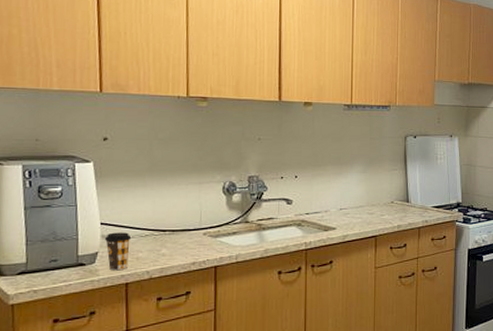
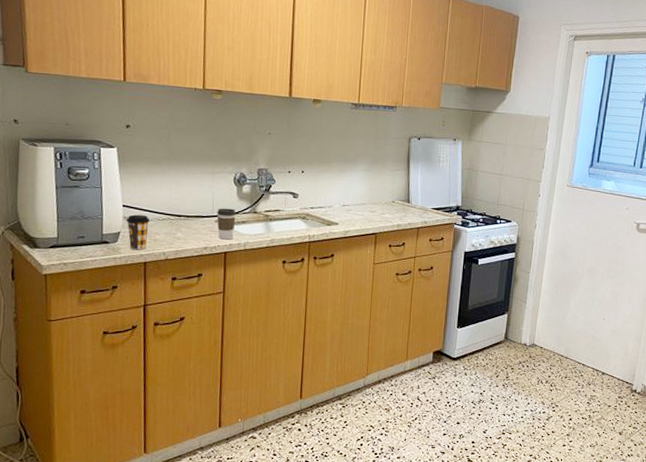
coffee cup: none [205,219,226,253] -> present [217,208,236,240]

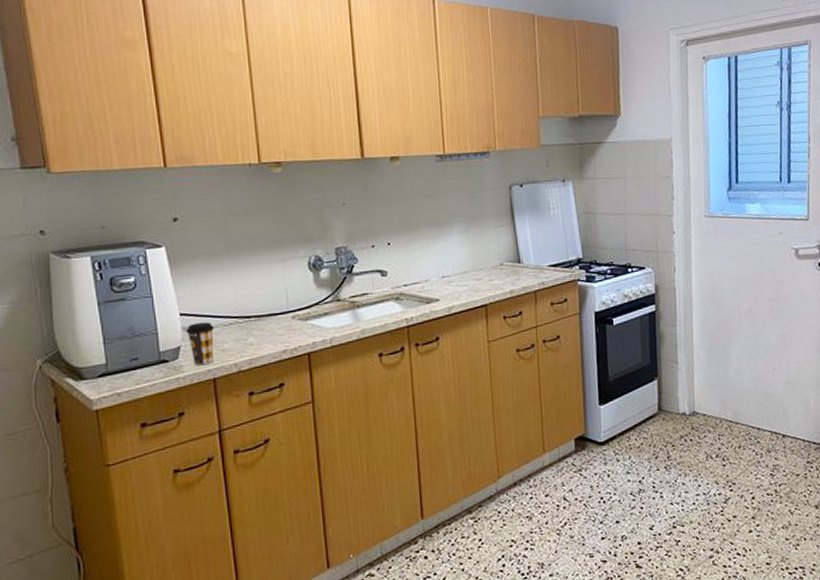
coffee cup: present [217,208,236,240] -> none [293,299,317,339]

